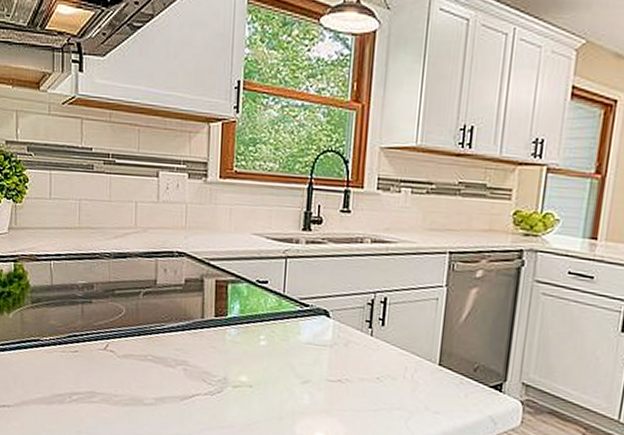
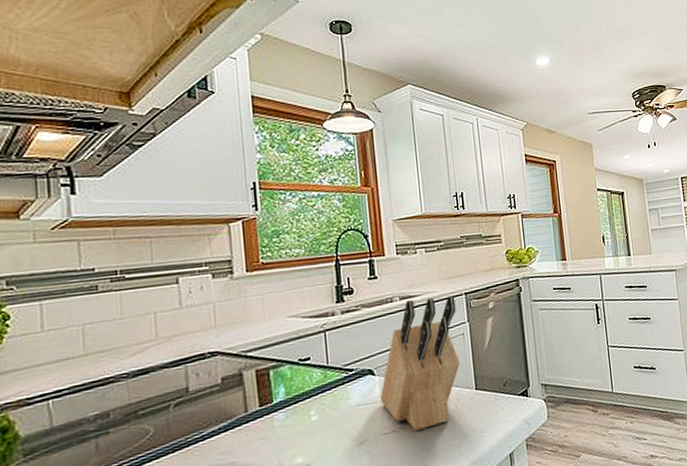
knife block: none [331,245,436,390] -> present [380,296,460,431]

